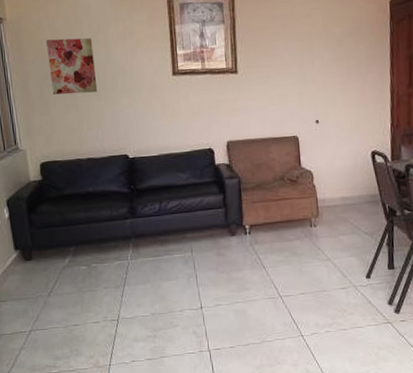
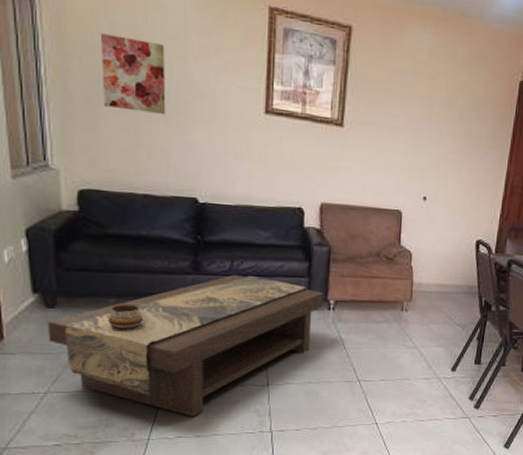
coffee table: none [27,213,241,342] -> present [48,275,324,417]
decorative bowl: none [70,250,97,273] -> present [108,304,144,331]

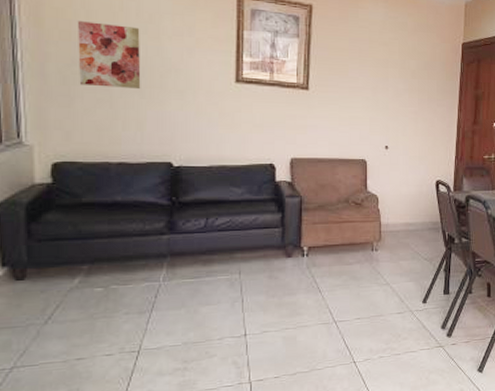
coffee table: present [48,275,324,417] -> none [16,231,298,376]
decorative bowl: present [108,304,144,331] -> none [81,269,118,296]

